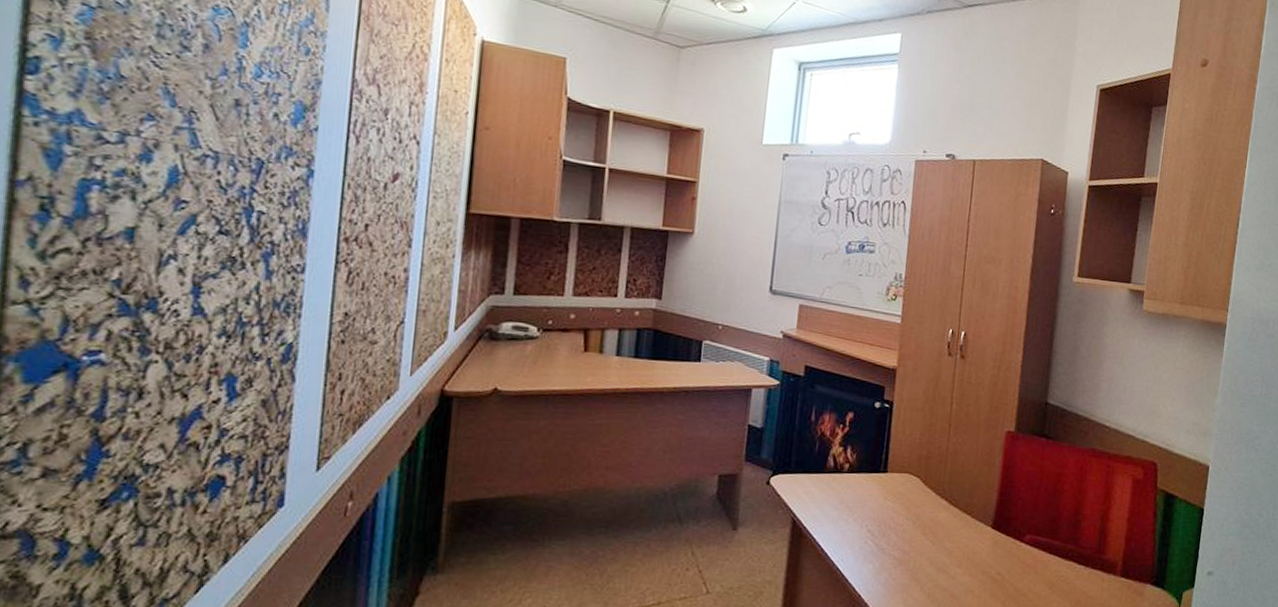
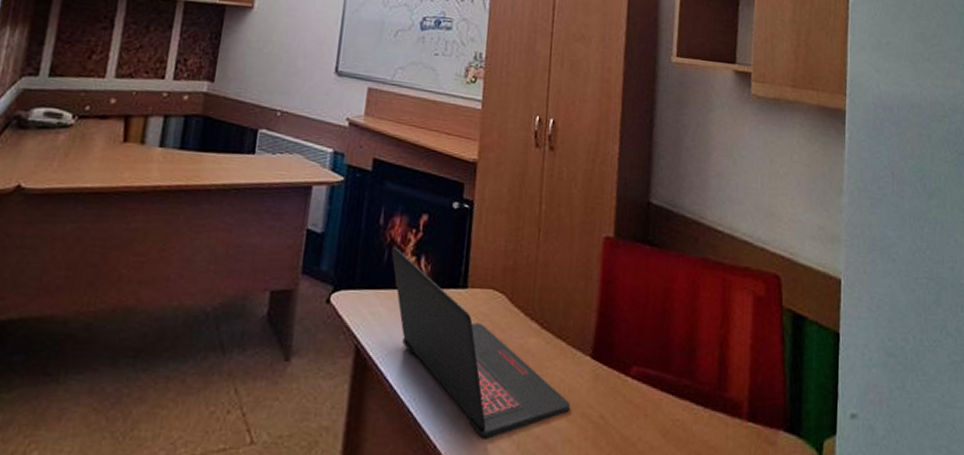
laptop: none [822,438,973,590] -> present [391,246,570,439]

